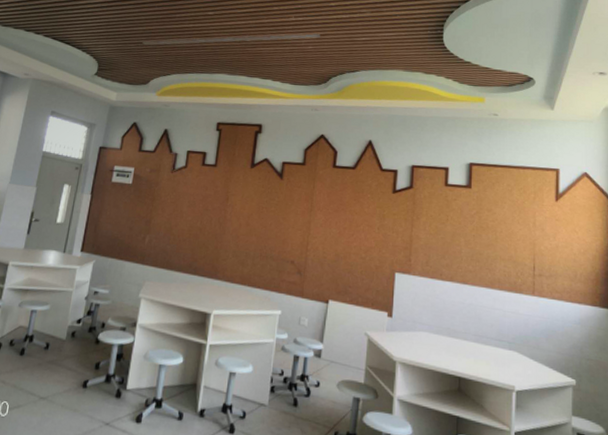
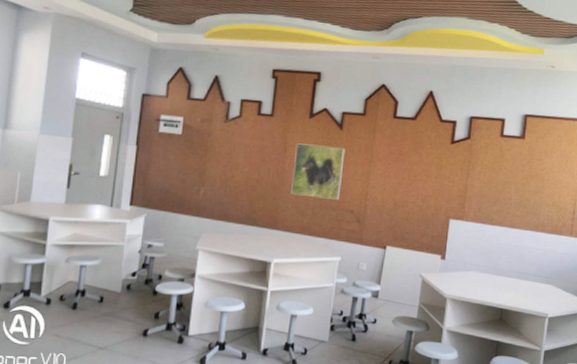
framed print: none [232,192,286,250] -> present [291,143,345,200]

